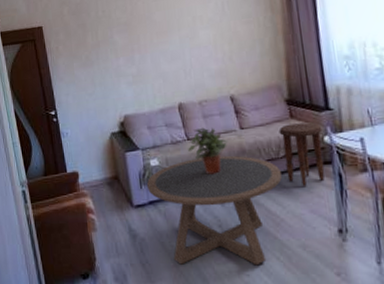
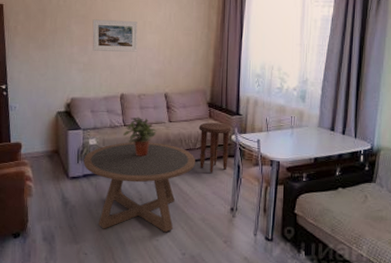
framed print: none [135,19,191,60] -> present [92,19,138,52]

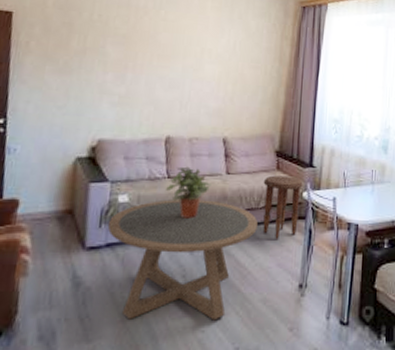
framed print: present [92,19,138,52] -> none [133,41,194,85]

